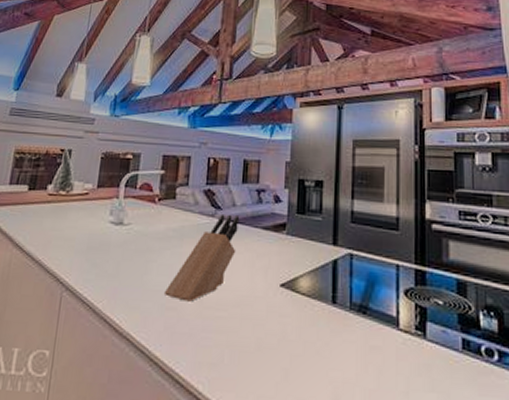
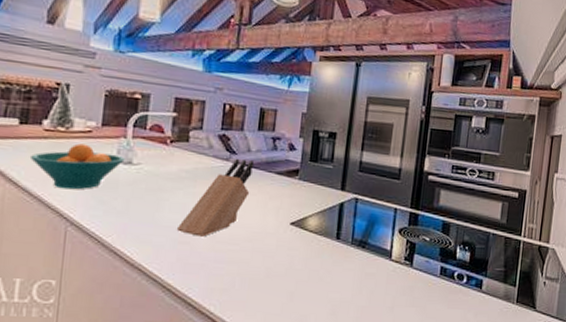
fruit bowl: none [34,206,117,253] -> present [29,143,125,190]

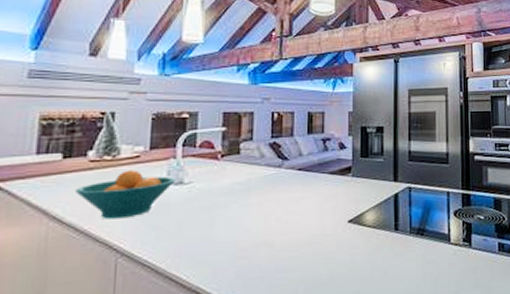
knife block: present [177,159,255,237] -> none [235,164,307,249]

